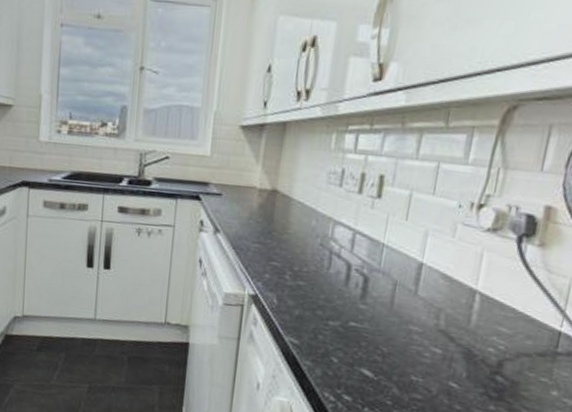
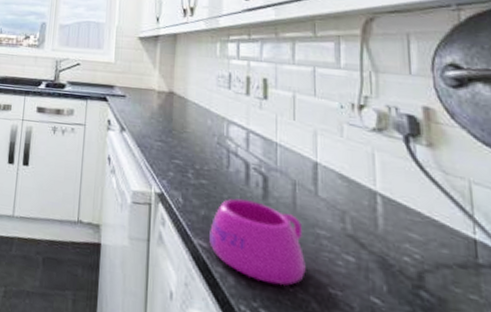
bowl: none [300,298,396,375] -> present [209,198,306,286]

